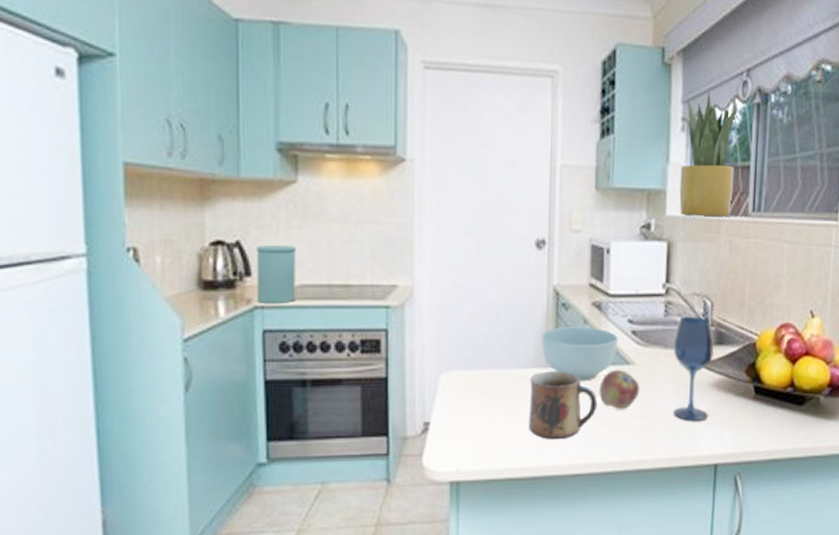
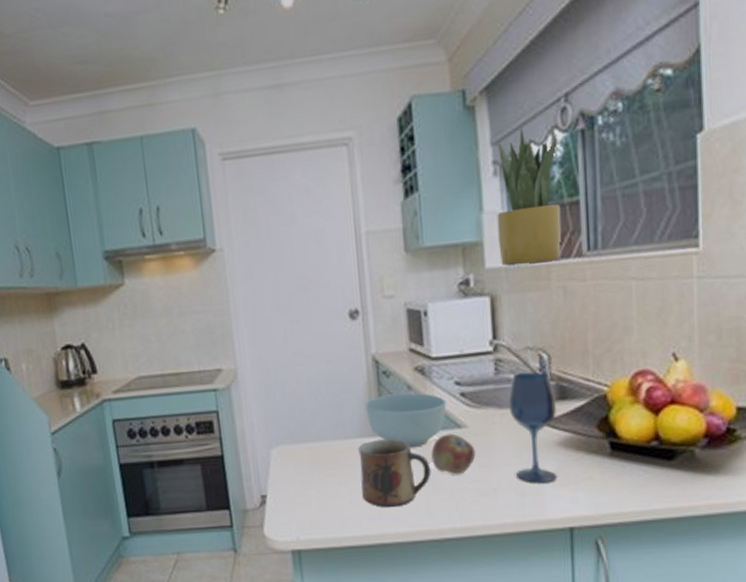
canister: present [255,245,297,305] -> none [97,343,136,397]

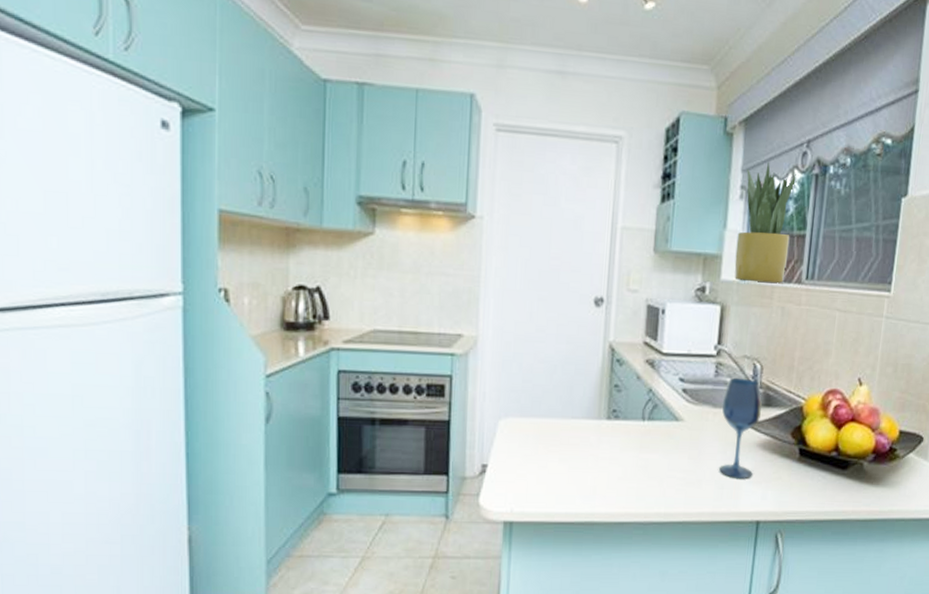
mug: present [358,439,431,507] -> none [580,423,647,488]
bowl: present [364,393,447,447] -> none [595,381,670,434]
fruit: present [430,433,476,475] -> none [647,425,688,464]

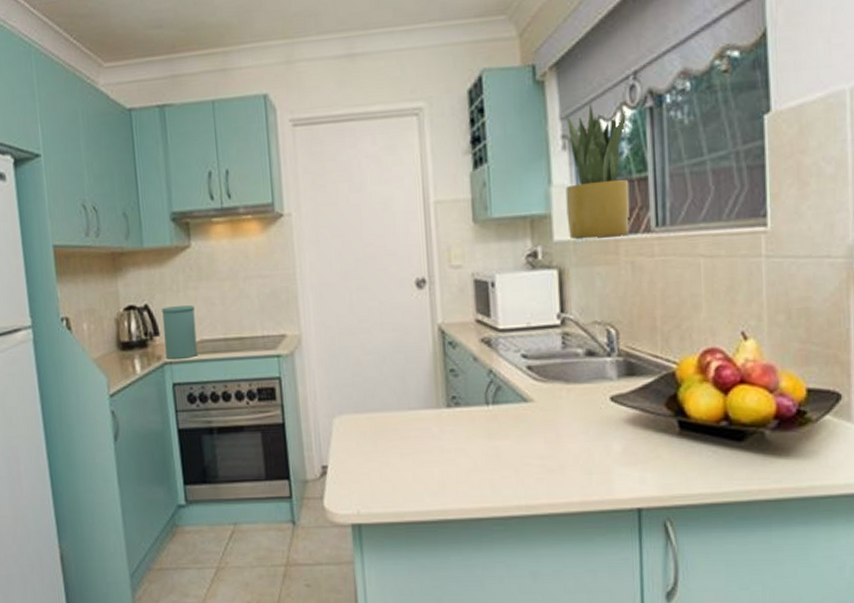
canister: none [334,292,372,347] -> present [161,305,198,360]
wineglass: present [719,377,763,479] -> none [576,347,625,461]

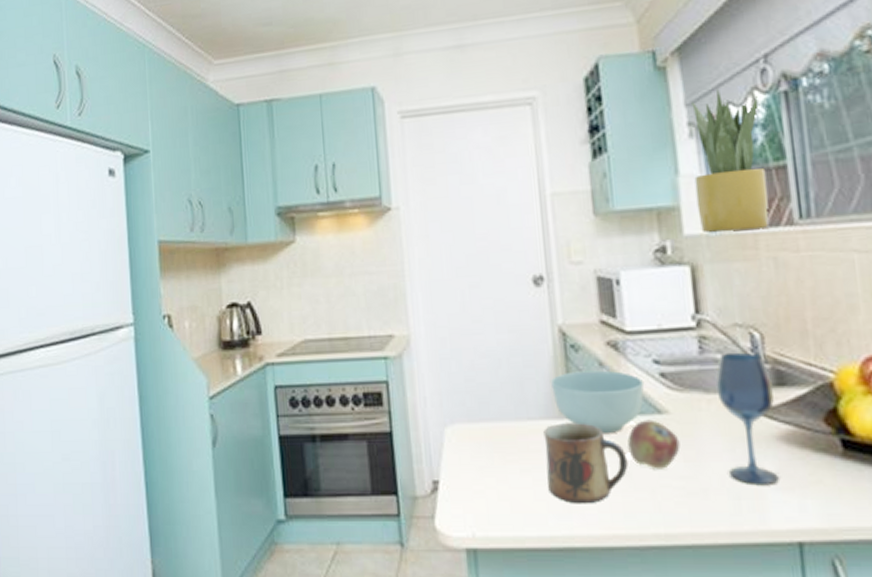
canister: present [161,305,198,360] -> none [264,303,301,361]
mug: none [422,411,497,482] -> present [543,423,629,503]
bowl: none [429,364,513,420] -> present [550,370,645,433]
fruit: none [495,407,542,451] -> present [626,419,680,469]
wineglass: none [576,347,625,461] -> present [716,352,779,484]

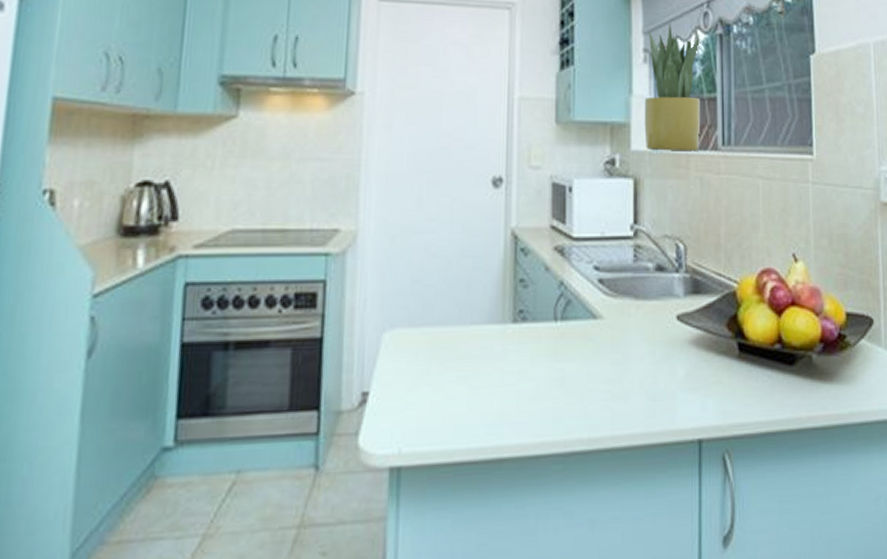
mug: present [543,423,629,503] -> none [483,328,562,411]
bowl: present [550,370,645,433] -> none [497,275,584,338]
fruit: present [626,419,680,469] -> none [562,324,609,374]
wineglass: present [716,352,779,484] -> none [646,261,691,386]

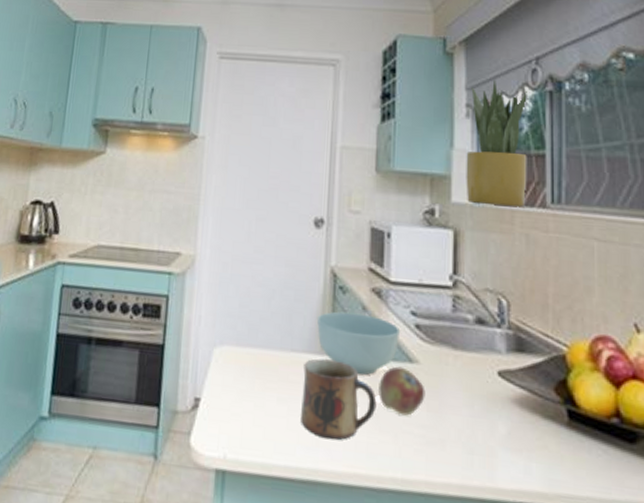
mug: none [483,328,562,411] -> present [301,358,377,440]
bowl: none [497,275,584,338] -> present [316,311,401,375]
fruit: none [562,324,609,374] -> present [377,366,426,416]

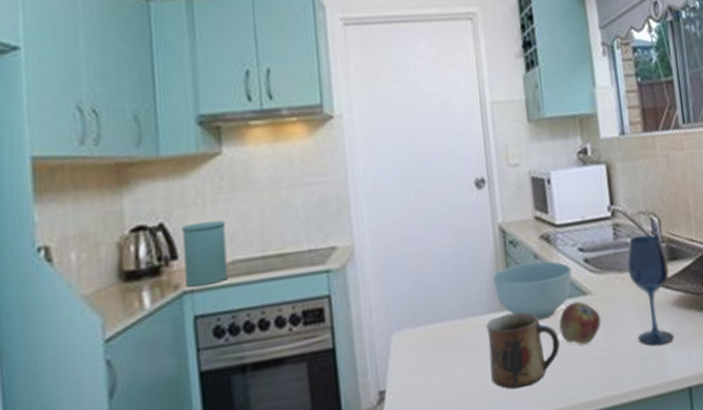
canister: none [61,207,99,262] -> present [181,220,228,288]
wineglass: none [465,314,514,444] -> present [627,235,674,345]
planter: present [466,79,529,208] -> none [604,15,662,136]

